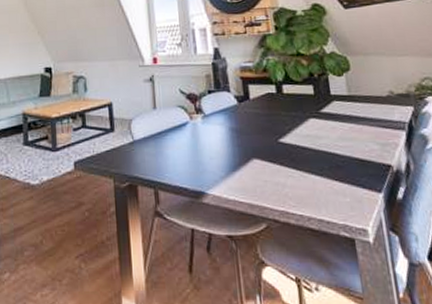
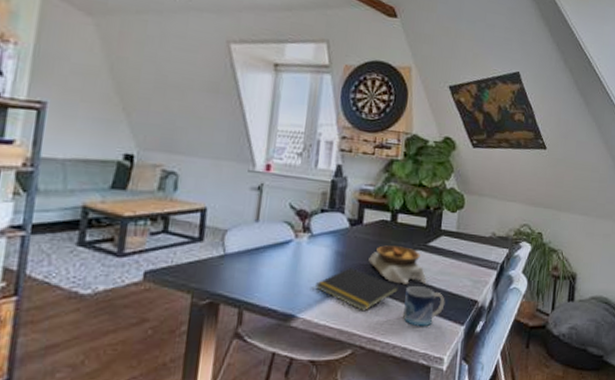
notepad: none [218,142,301,185] -> present [316,268,400,312]
bowl: none [263,116,329,154] -> present [368,245,427,285]
mug: none [308,155,354,197] -> present [403,286,445,327]

